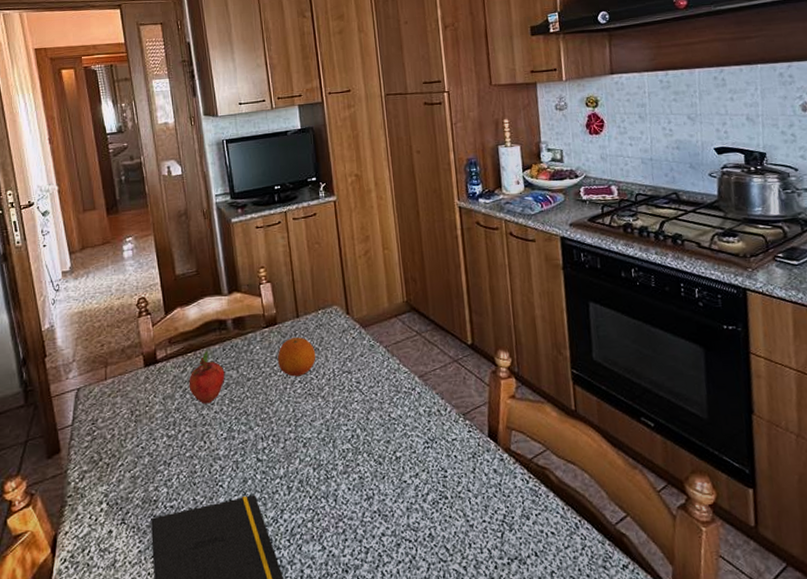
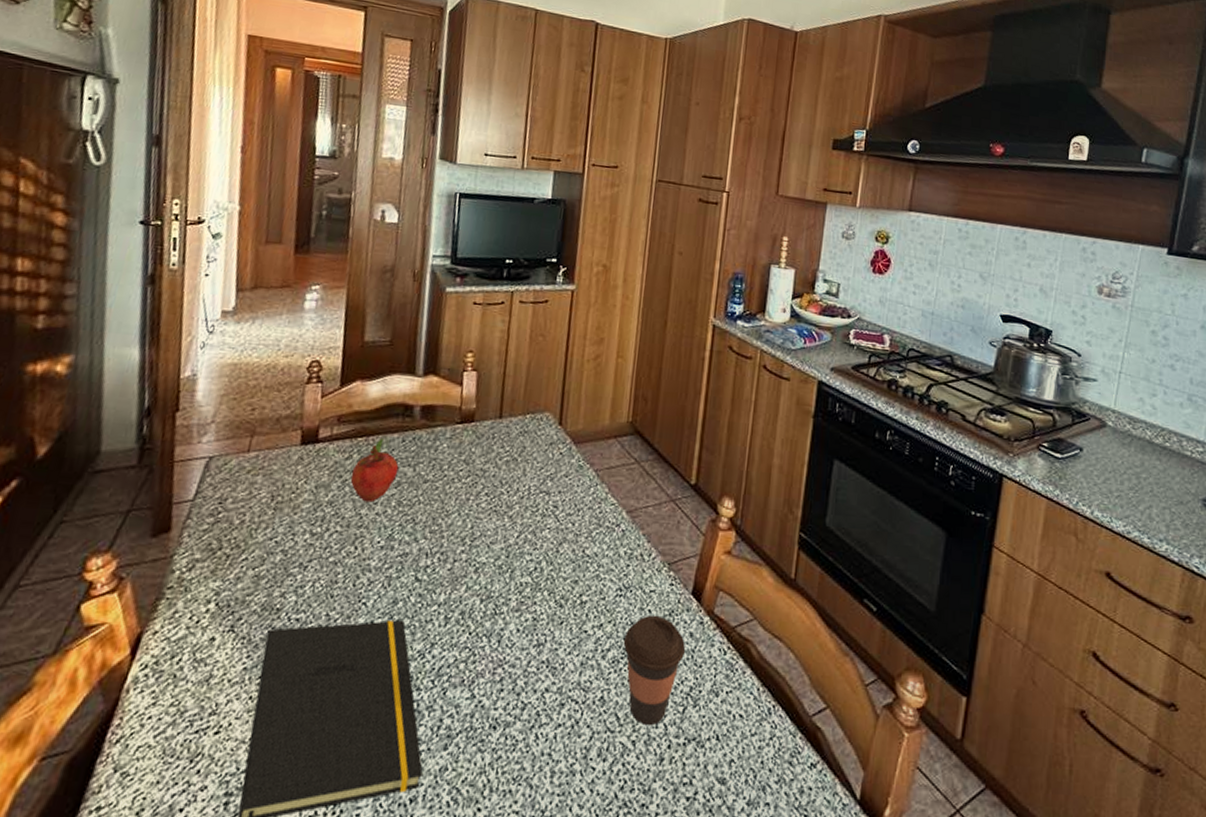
fruit: present [277,337,316,377] -> none [465,441,513,488]
coffee cup: none [438,459,494,553] -> present [623,615,686,727]

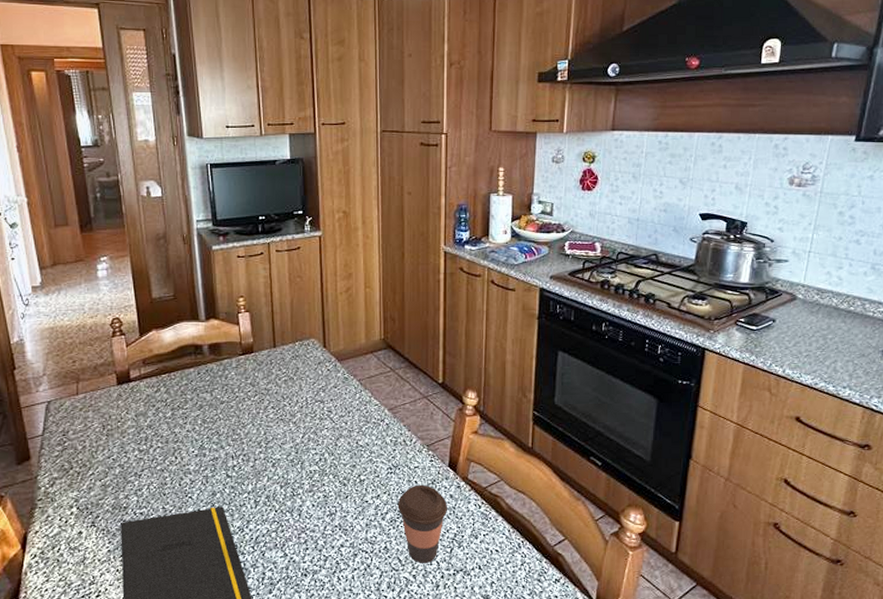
fruit: present [350,438,399,503] -> none [162,373,199,423]

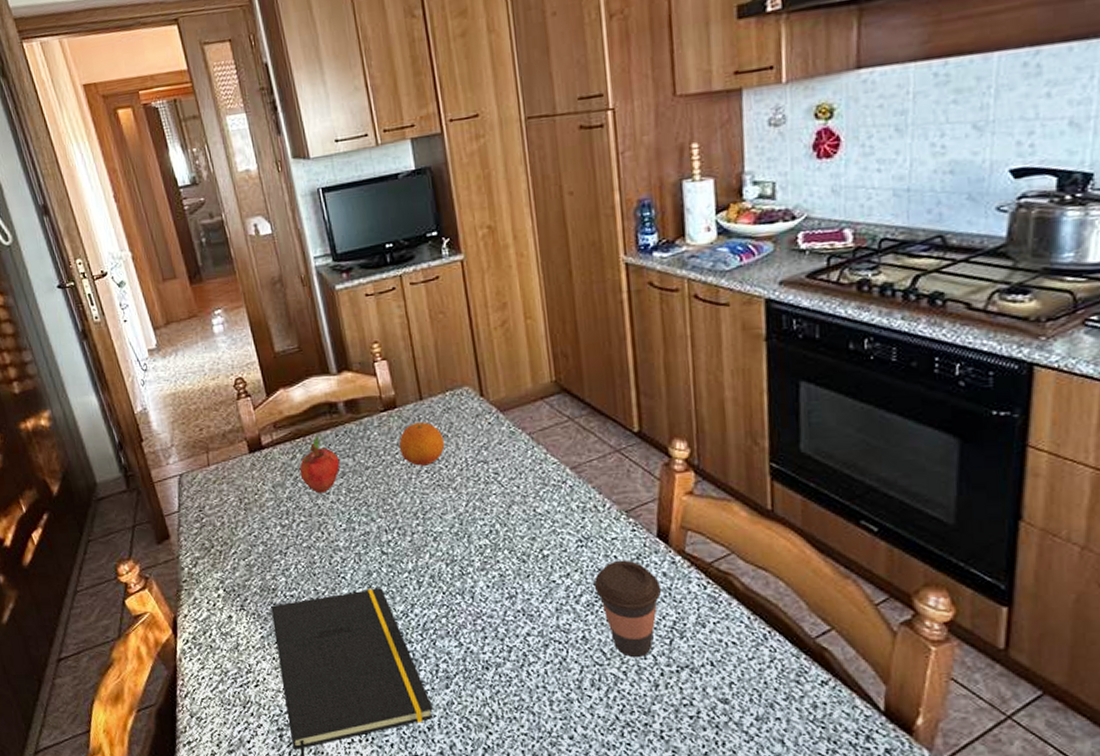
fruit: none [162,373,199,423] -> present [299,437,340,494]
fruit: none [251,366,290,403] -> present [399,422,445,466]

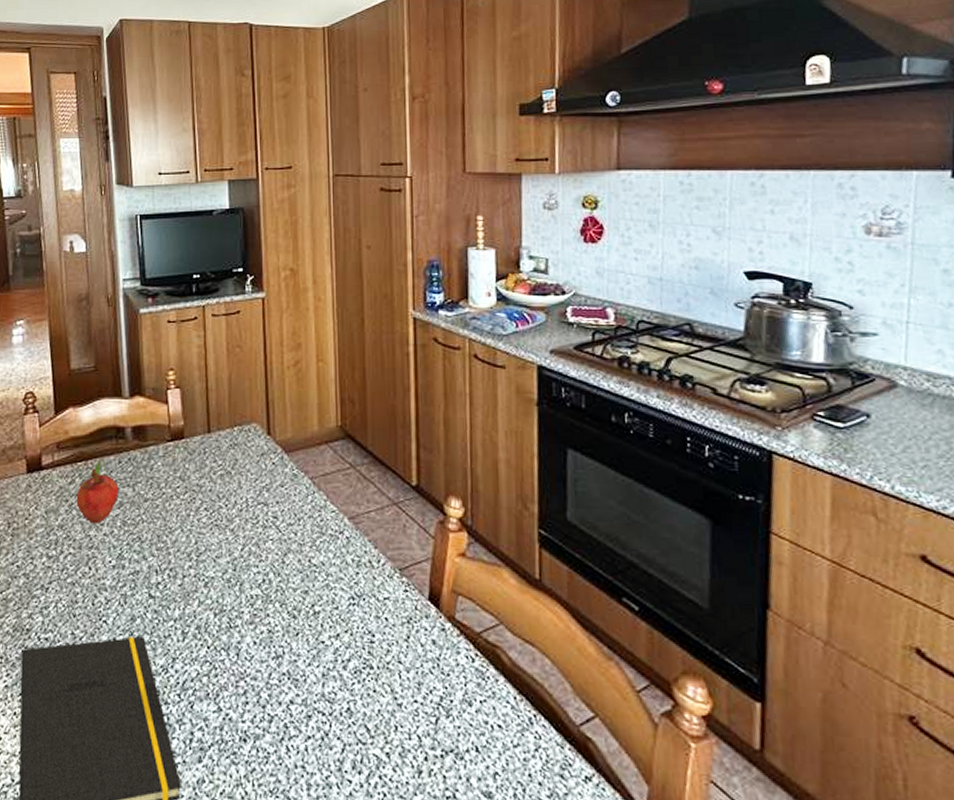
fruit: present [399,422,445,466] -> none [181,456,227,503]
coffee cup: present [594,560,662,658] -> none [363,623,430,738]

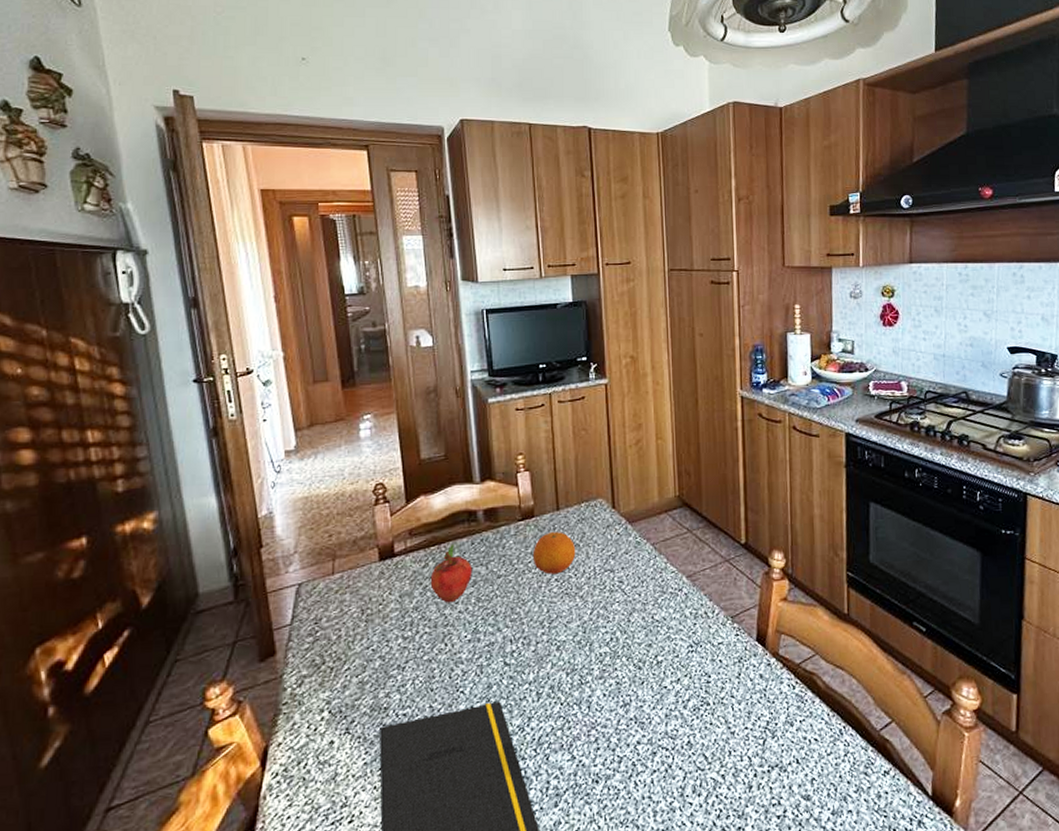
fruit: none [181,456,227,503] -> present [532,532,576,575]

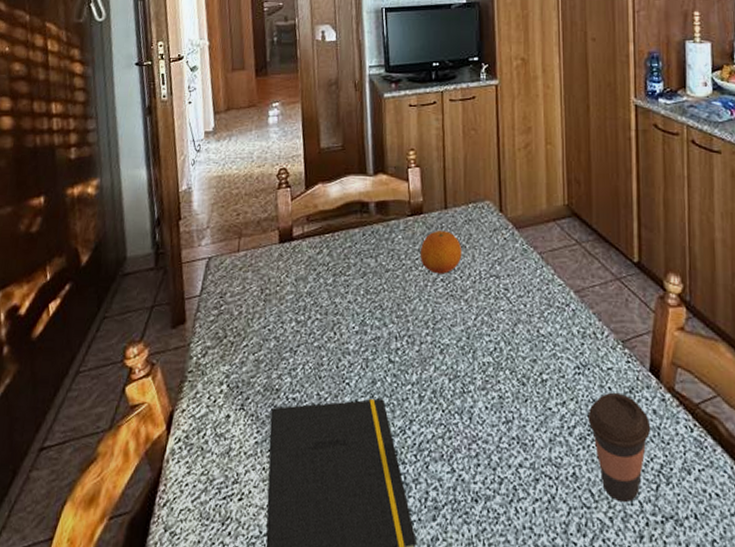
fruit: present [430,544,472,603] -> none [323,234,363,292]
coffee cup: none [700,663,758,761] -> present [587,392,651,503]

